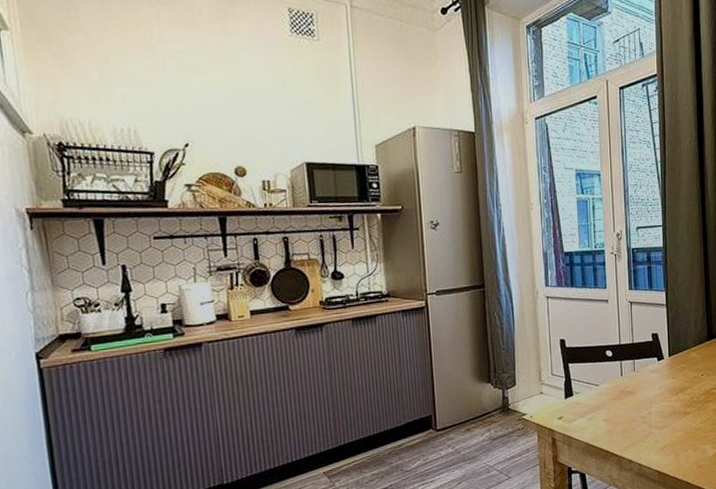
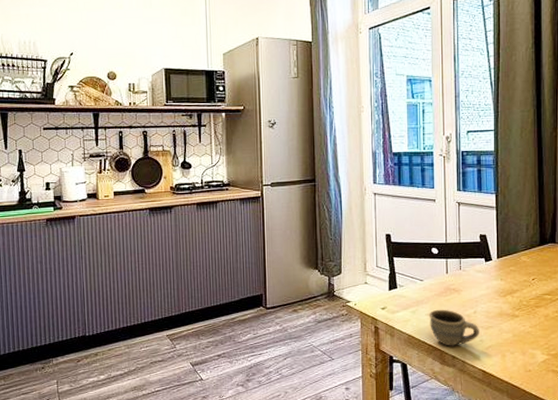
cup: none [605,413,654,451] -> present [428,309,479,346]

